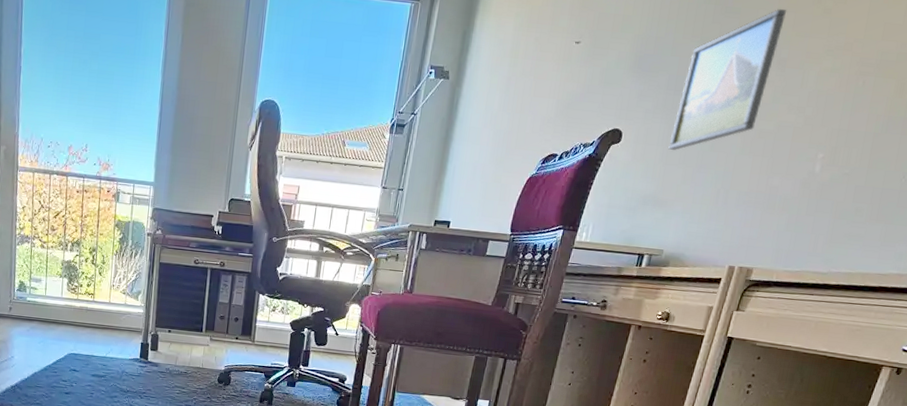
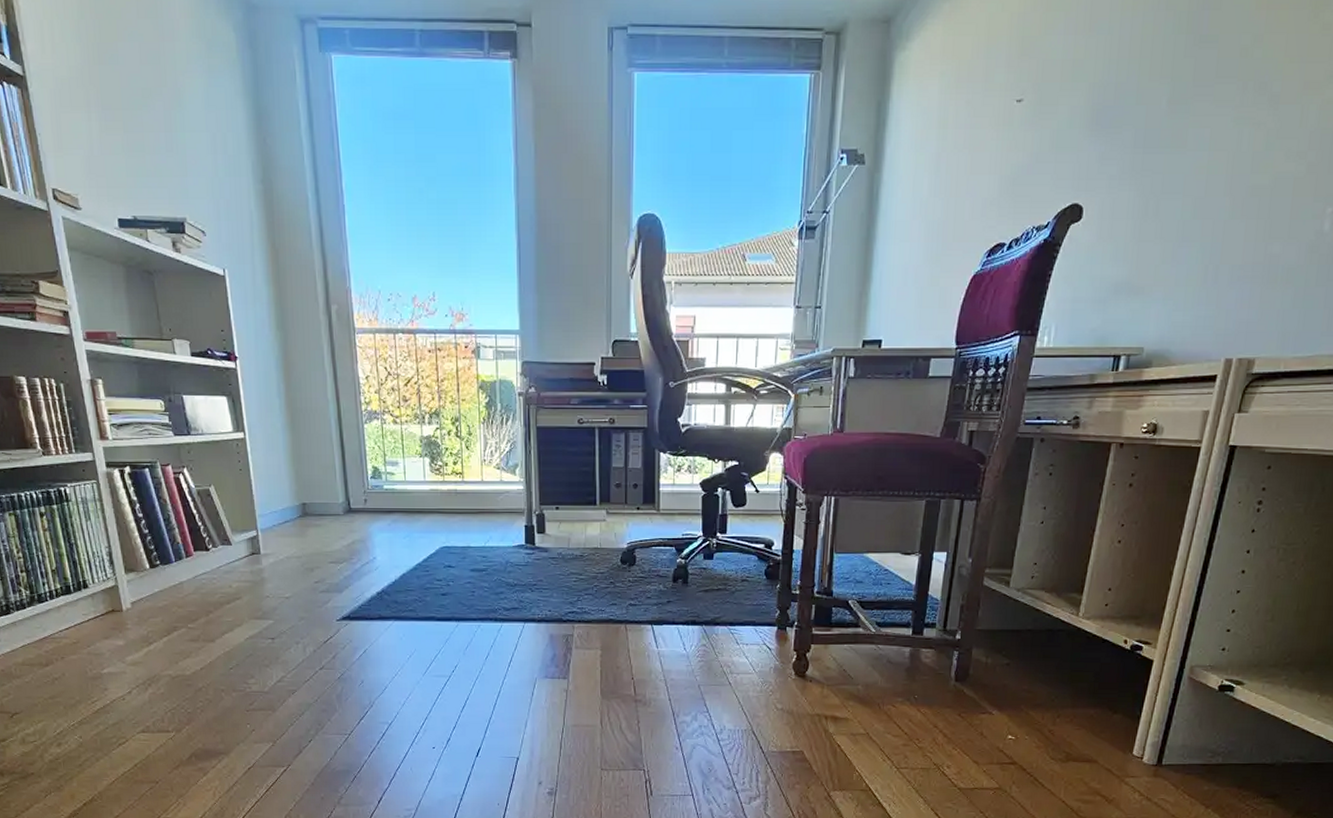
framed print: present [668,8,787,150] -> none [1141,29,1277,223]

